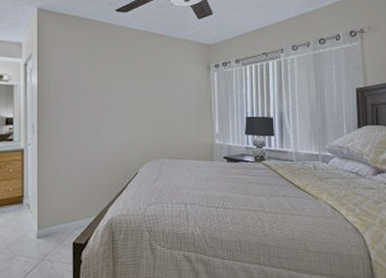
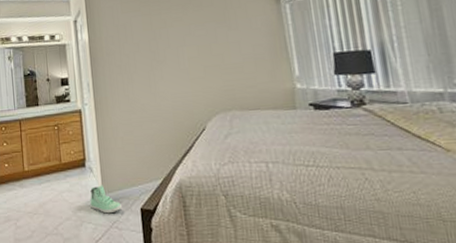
sneaker: none [24,221,55,247] -> present [90,185,122,214]

